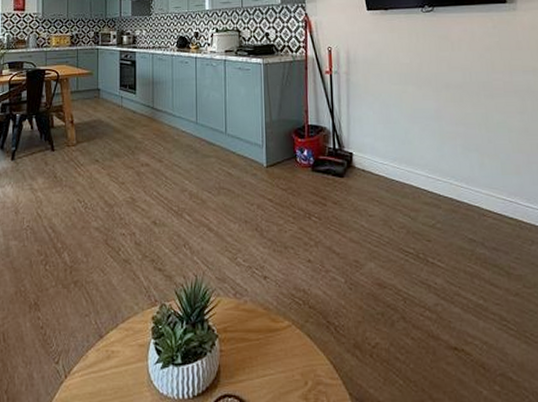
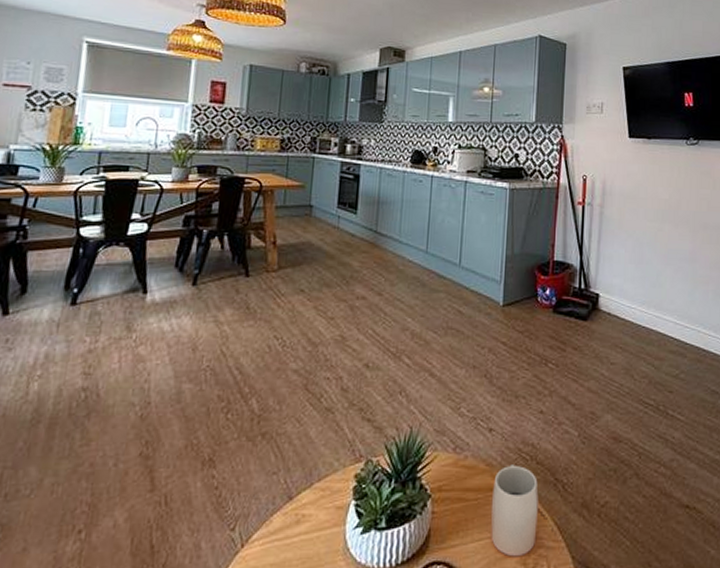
mug: none [271,308,315,392] -> present [490,465,539,557]

